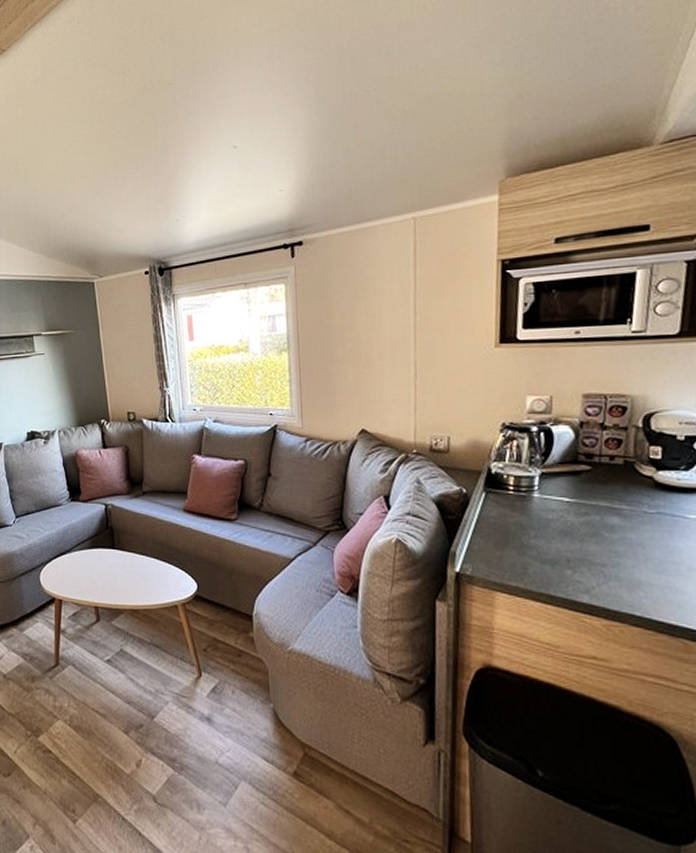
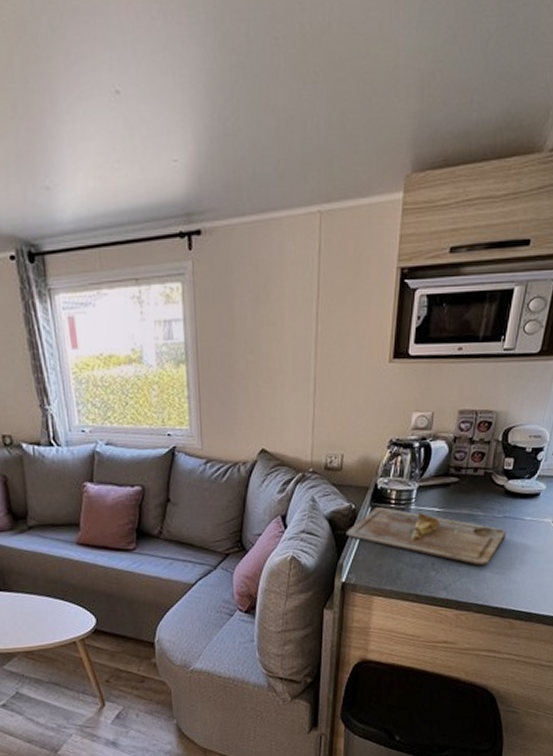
cutting board: none [457,493,663,569] -> present [346,507,506,566]

